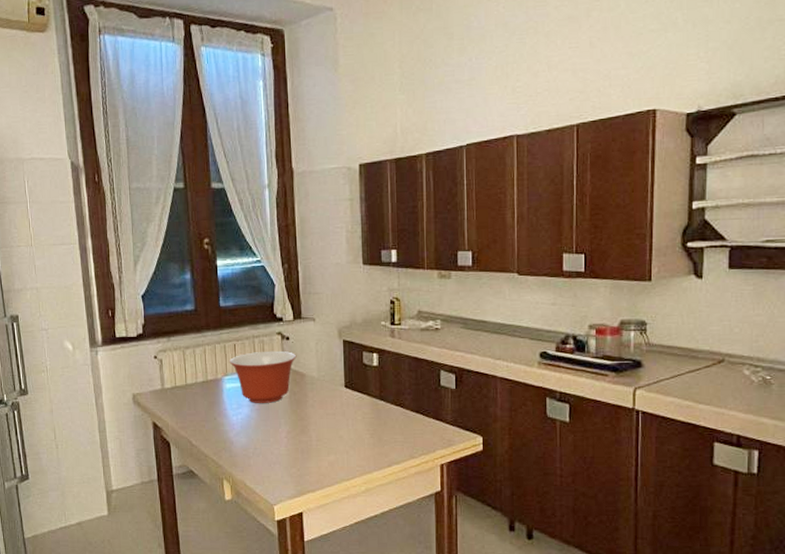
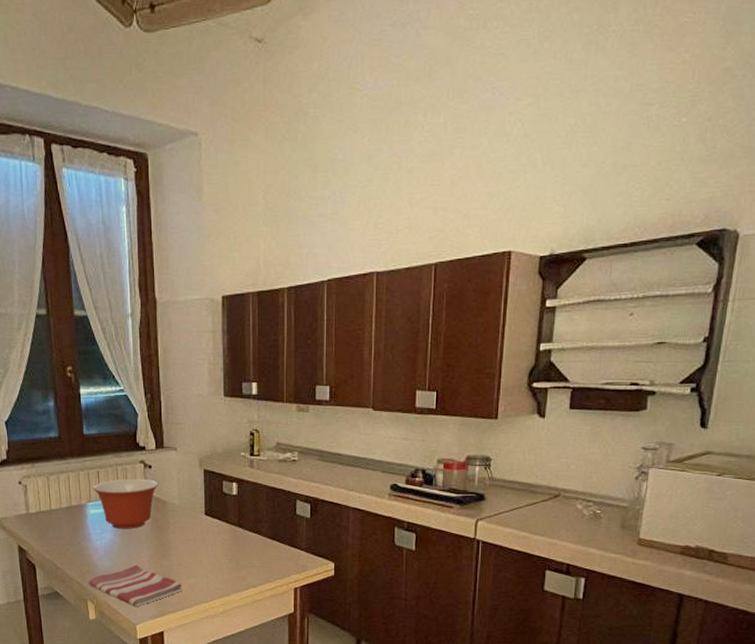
dish towel: none [224,441,322,485] -> present [88,564,182,606]

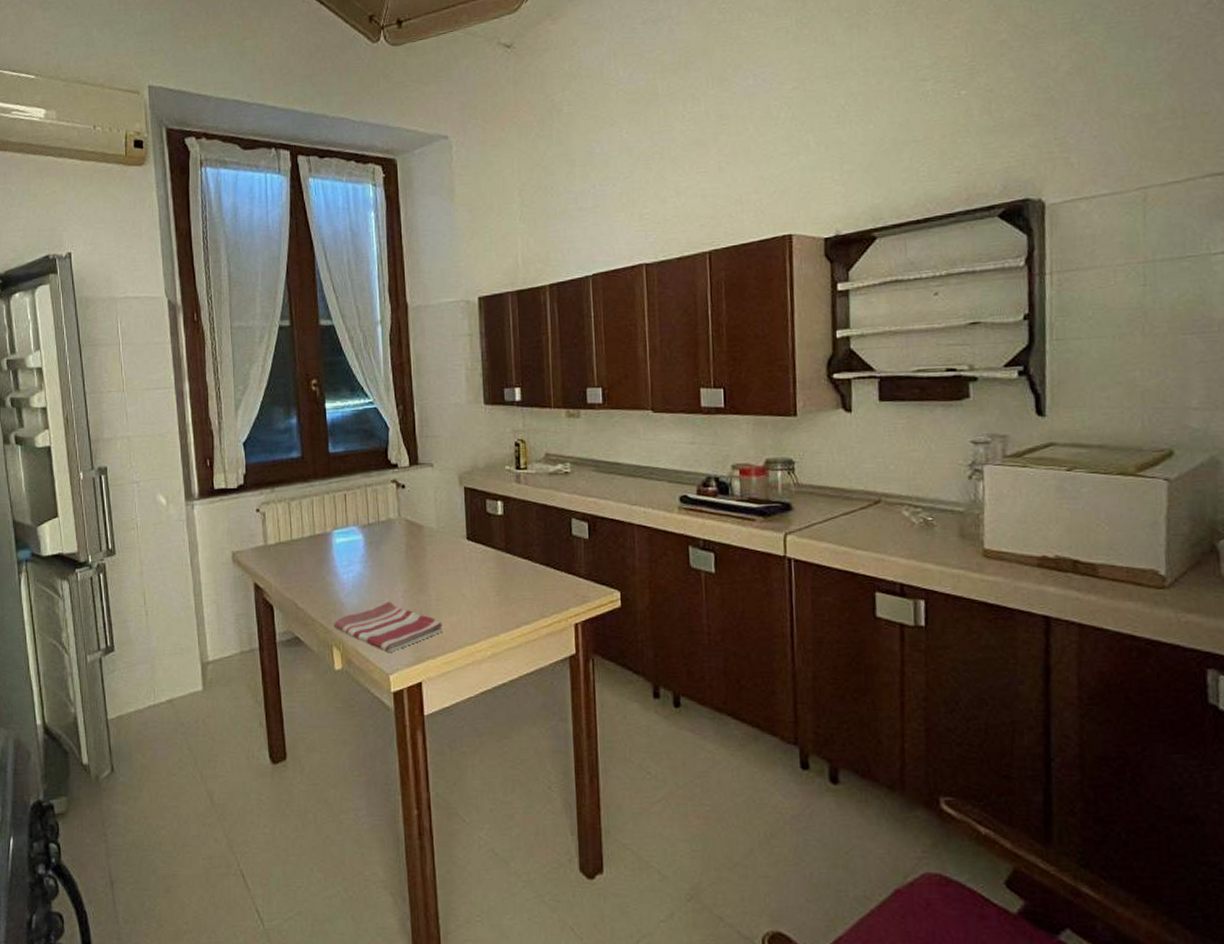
mixing bowl: present [93,478,159,529] -> none [339,500,414,559]

